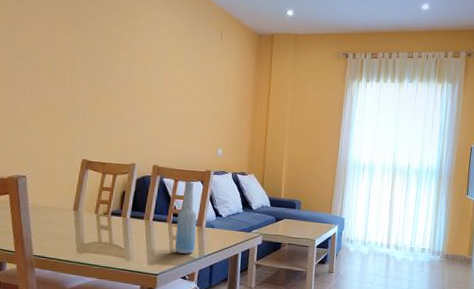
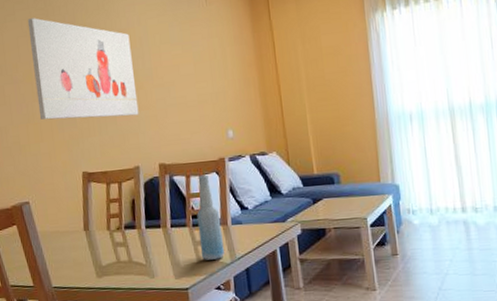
wall art: none [51,14,149,121] -> present [27,18,139,120]

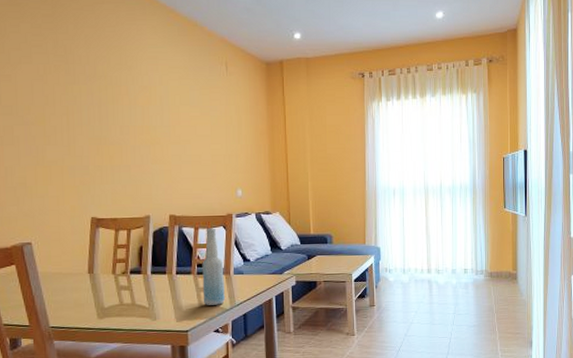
wall art: present [27,18,139,120] -> none [44,63,154,168]

